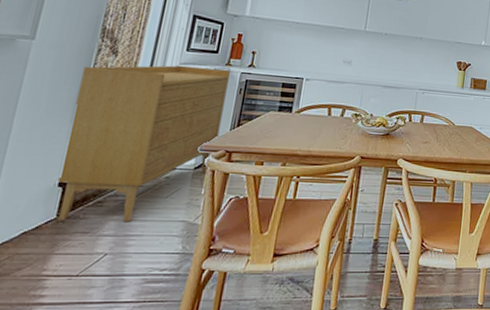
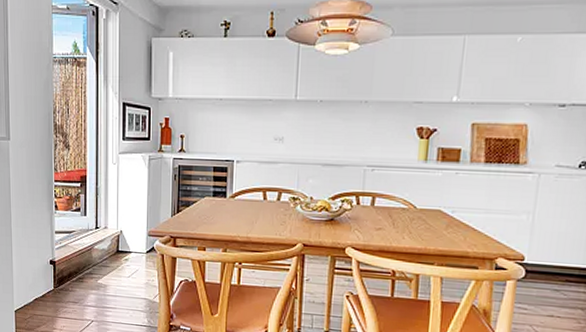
sideboard: present [57,65,230,222] -> none [48,154,163,296]

